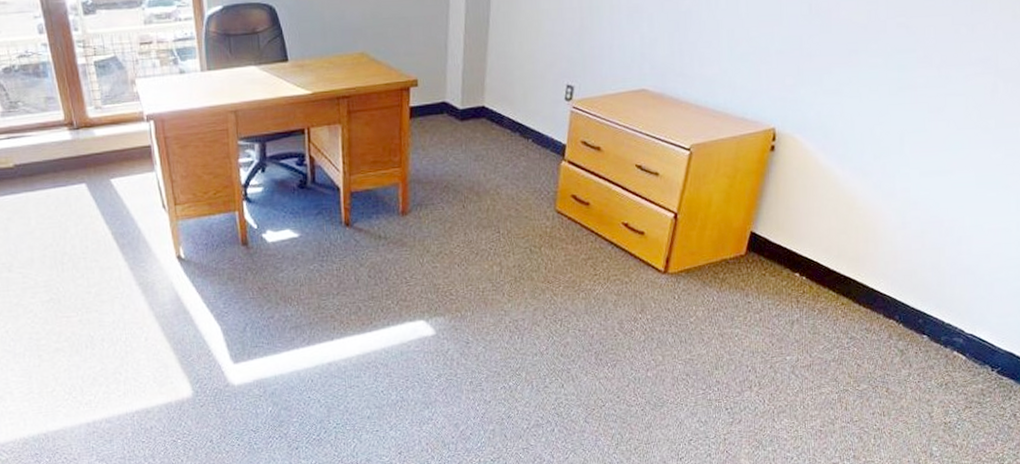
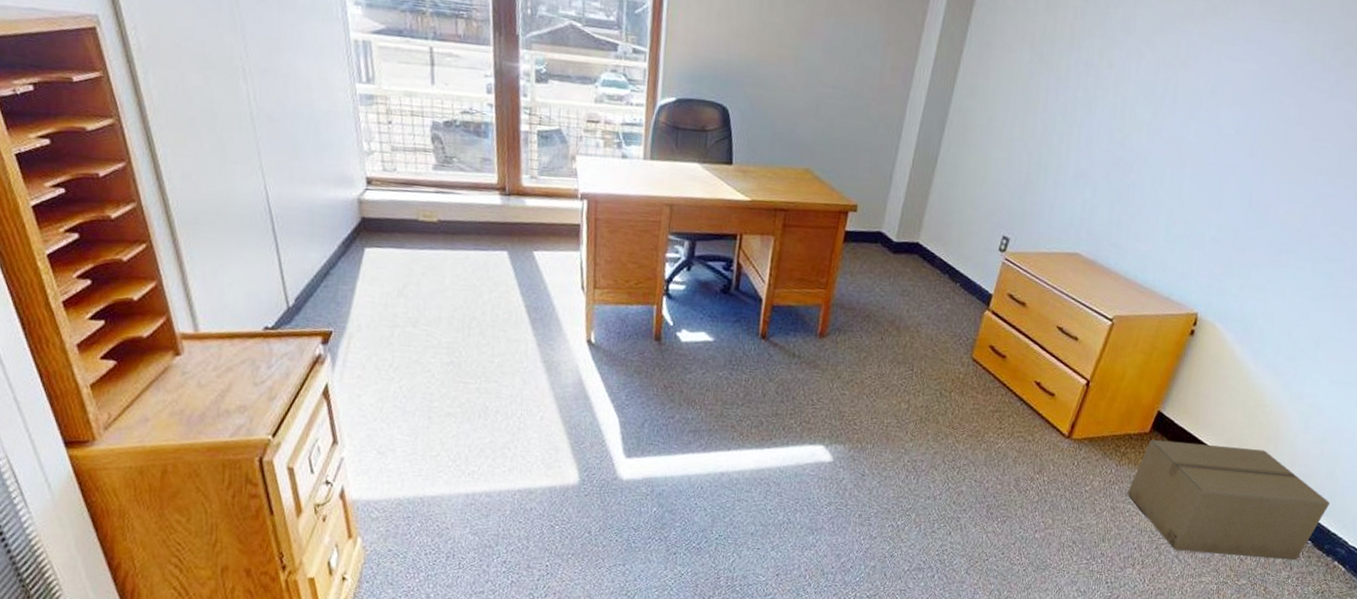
cardboard box: none [733,253,940,366] -> present [1127,439,1330,561]

